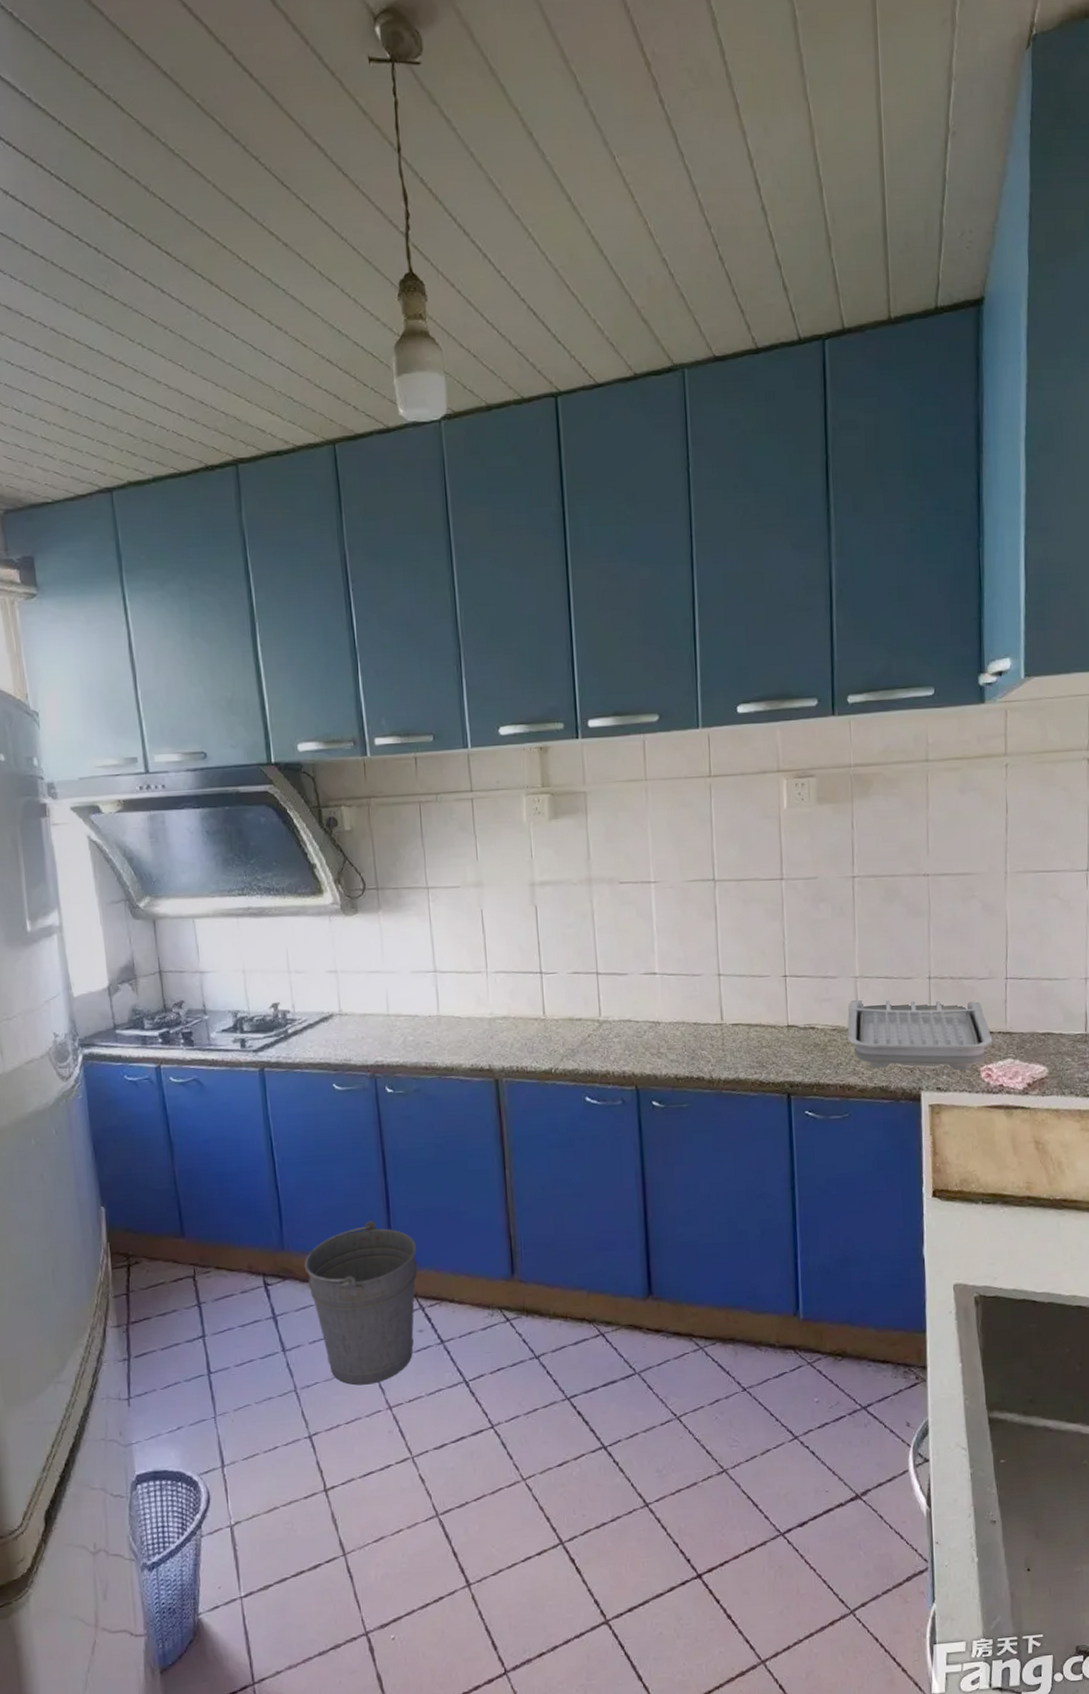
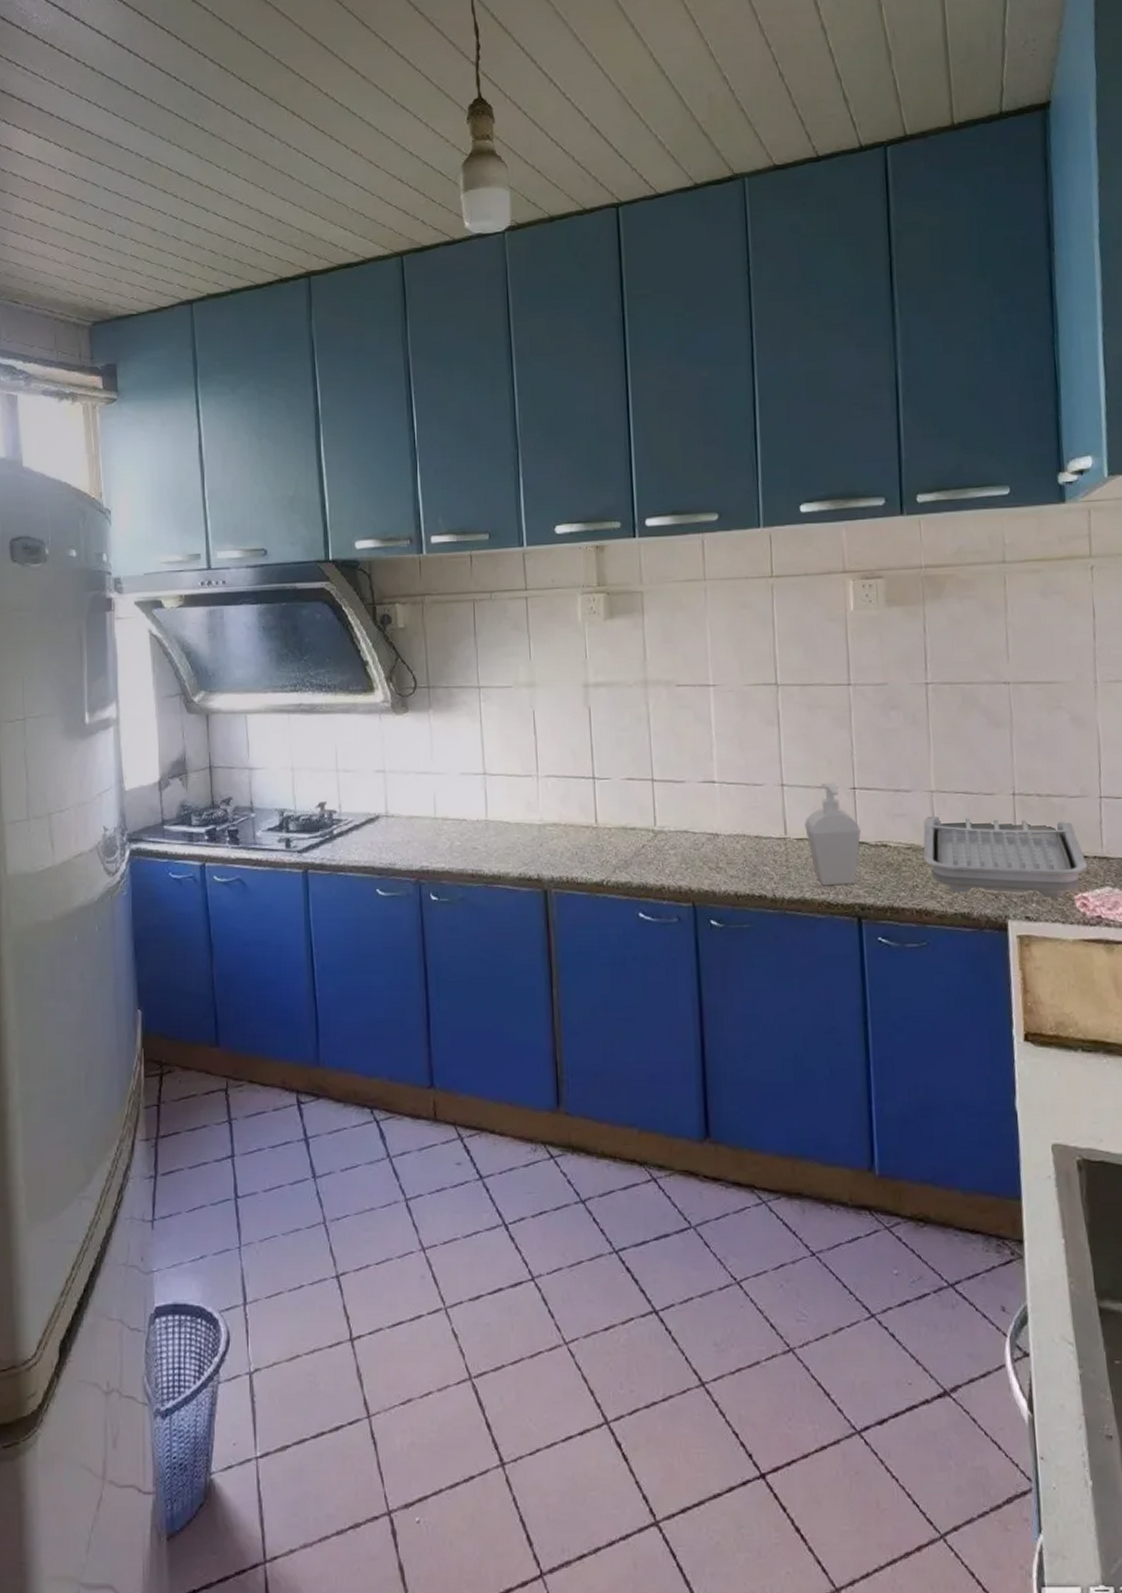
bucket: present [304,1220,418,1386] -> none [339,1038,457,1221]
soap bottle: none [740,971,791,1067] -> present [805,782,861,886]

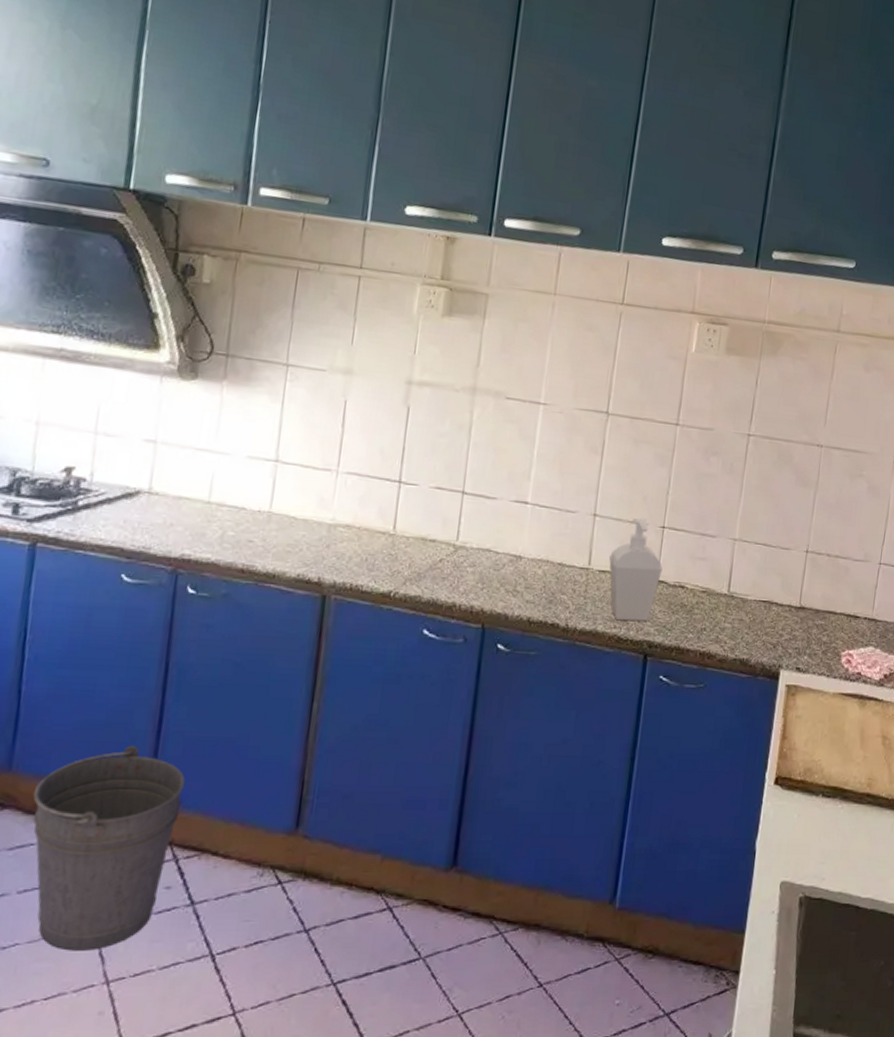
bucket: none [339,1038,457,1221] -> present [33,745,185,951]
dish rack: present [923,814,1088,898] -> none [715,562,858,653]

